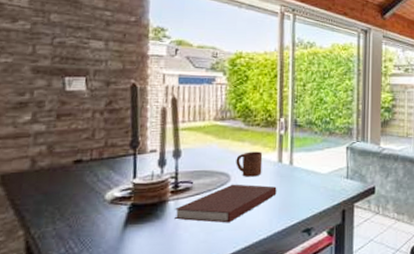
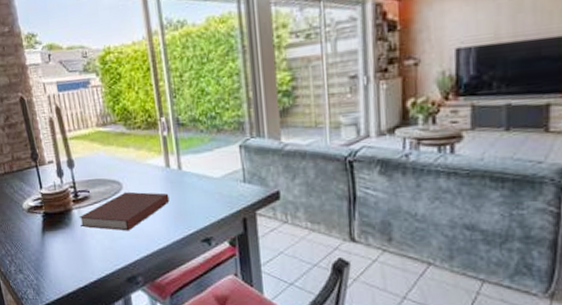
cup: present [236,151,263,177] -> none [124,156,151,185]

